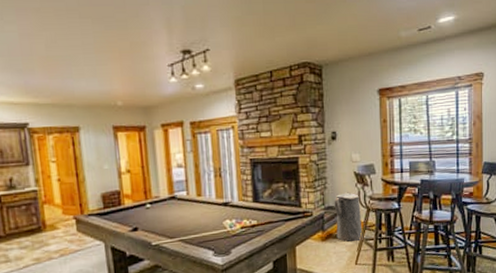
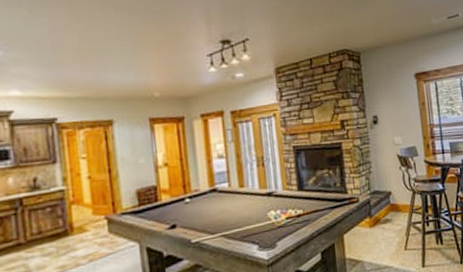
trash can: present [334,192,363,242] -> none [379,175,411,227]

